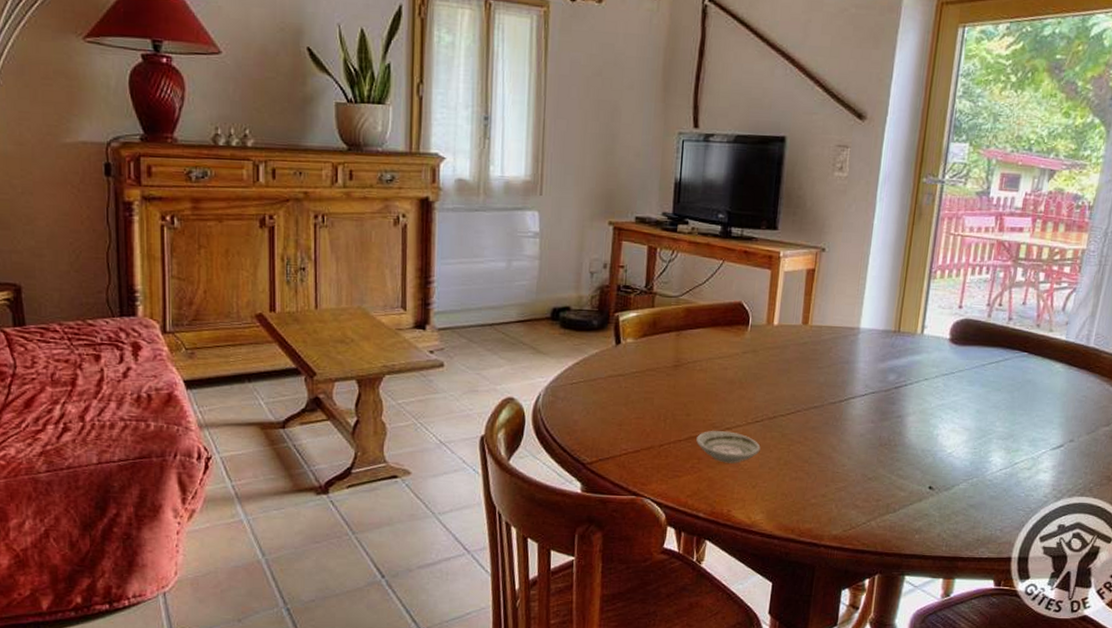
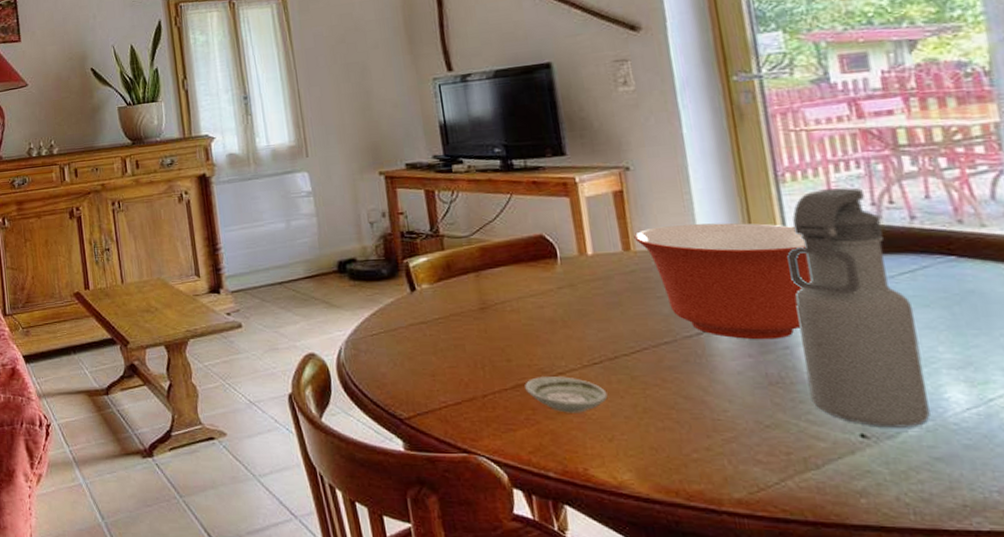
mixing bowl: none [813,305,936,409] -> present [634,222,812,340]
water bottle: none [904,288,990,482] -> present [787,187,930,428]

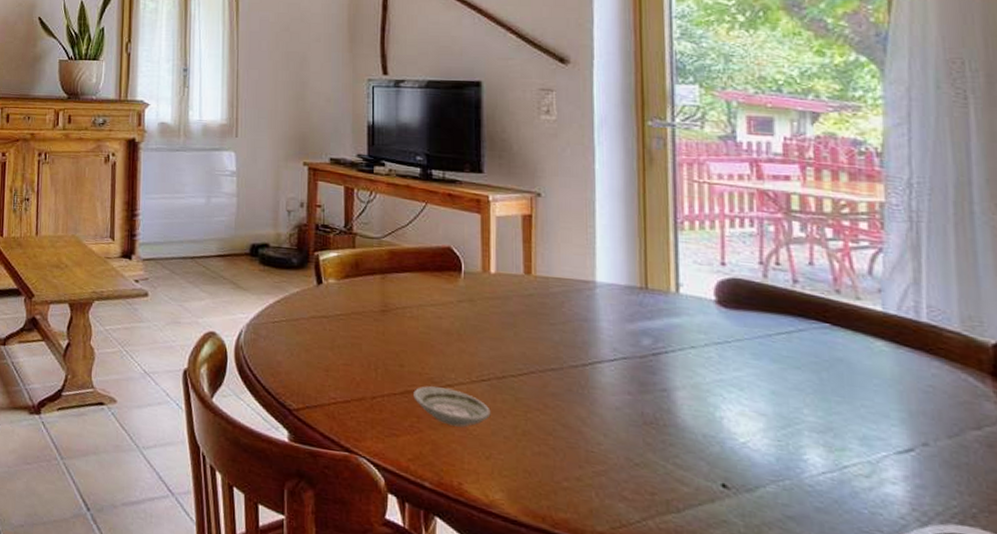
mixing bowl: present [634,222,812,340] -> none [536,255,695,381]
water bottle: present [787,187,930,428] -> none [676,242,788,484]

